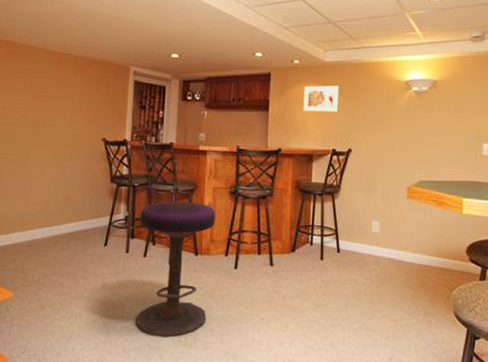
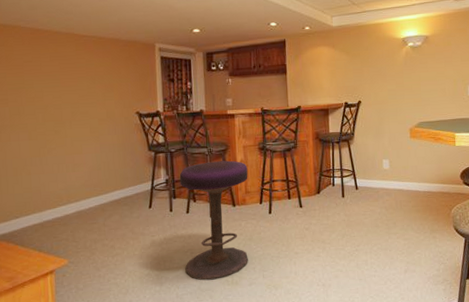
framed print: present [303,85,339,112] -> none [316,47,347,72]

